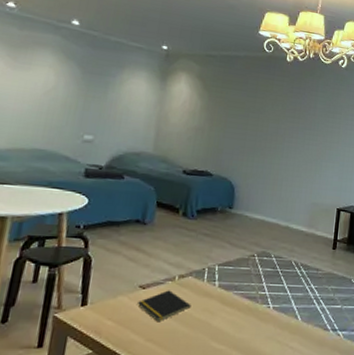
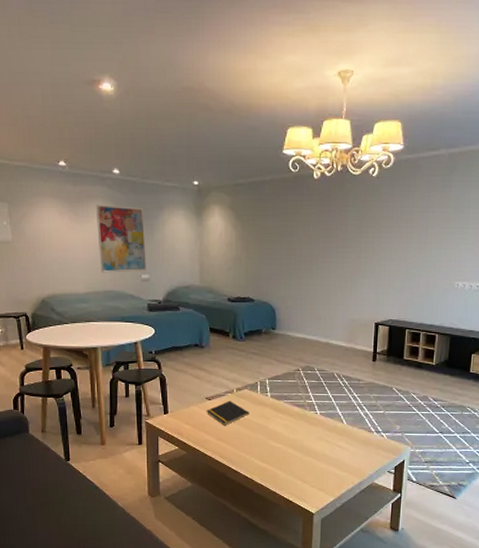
wall art: none [32,52,101,132] -> present [95,204,148,273]

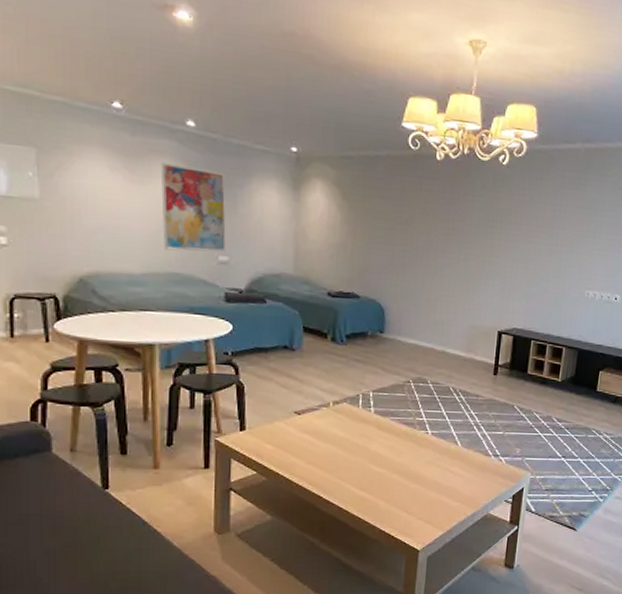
notepad: present [207,401,250,426] -> none [295,416,348,447]

